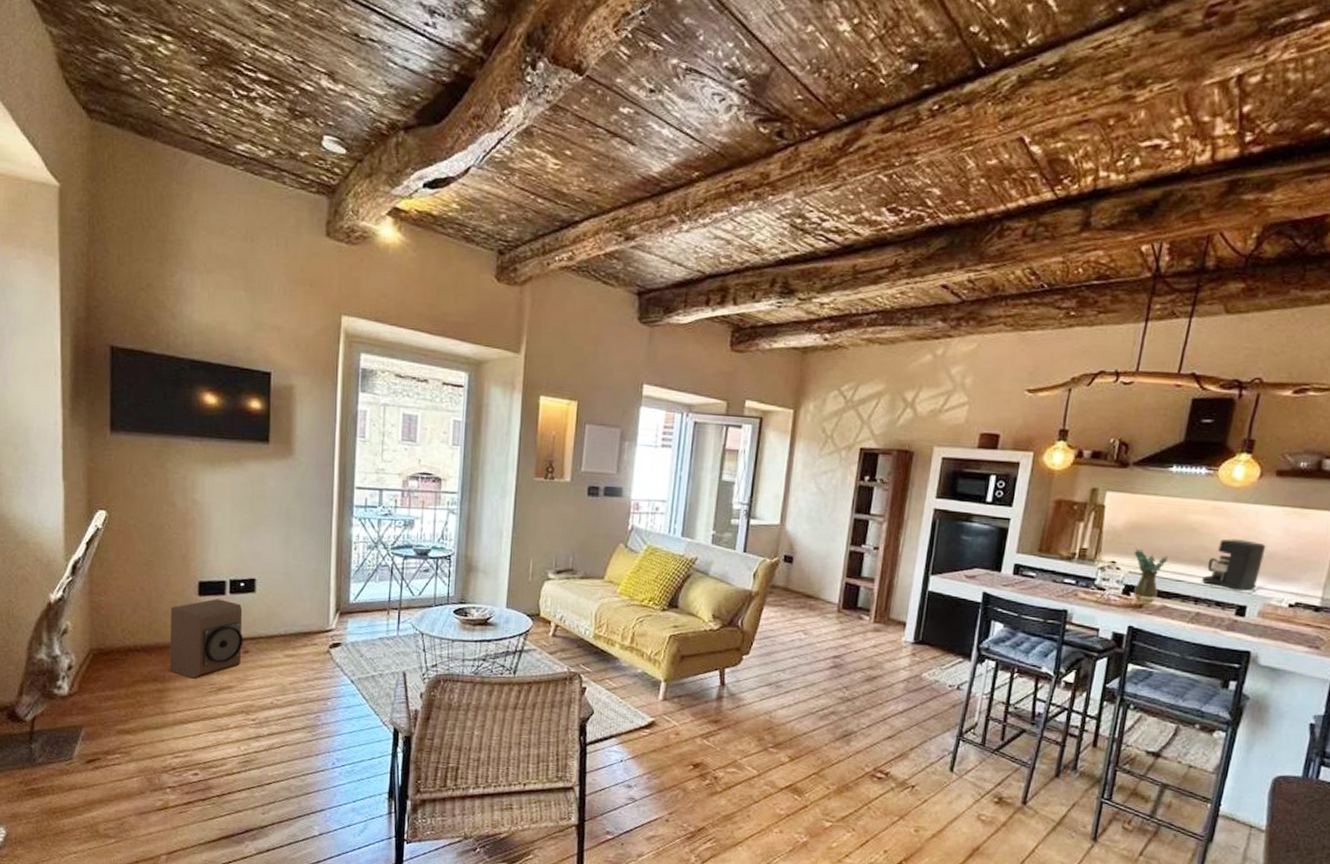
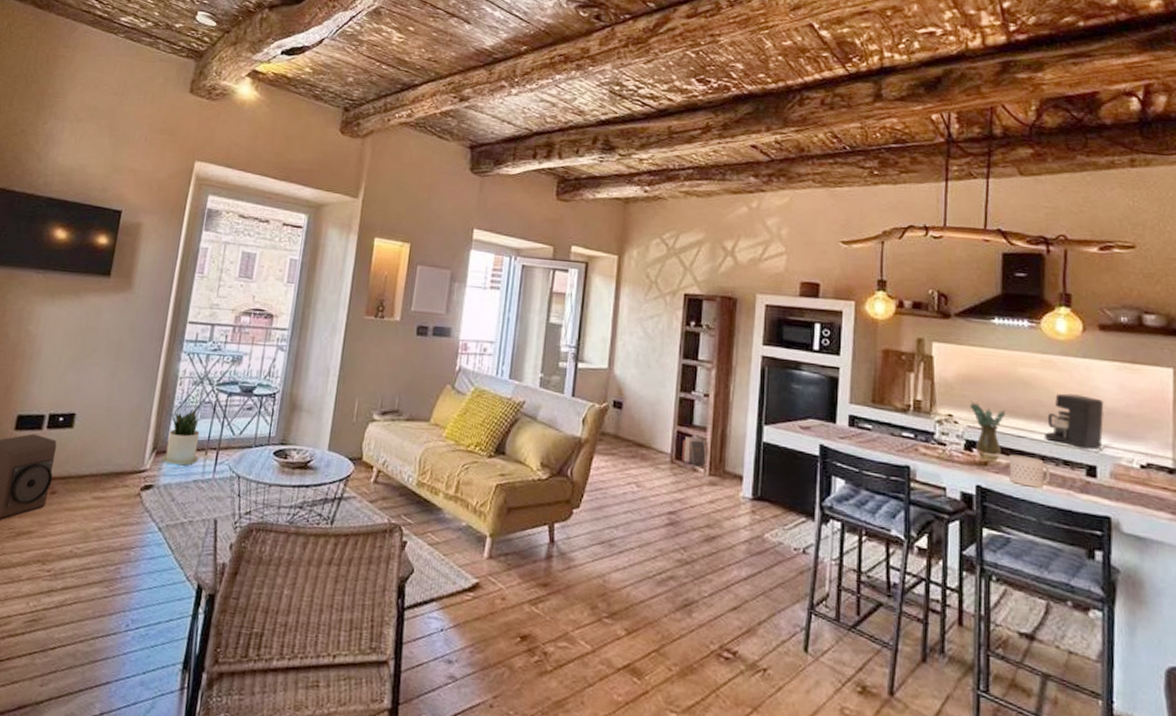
planter: none [345,573,382,625] -> present [161,410,200,466]
books: none [849,587,872,614] -> present [682,436,706,466]
mug: none [1161,597,1202,627] -> present [1009,454,1051,488]

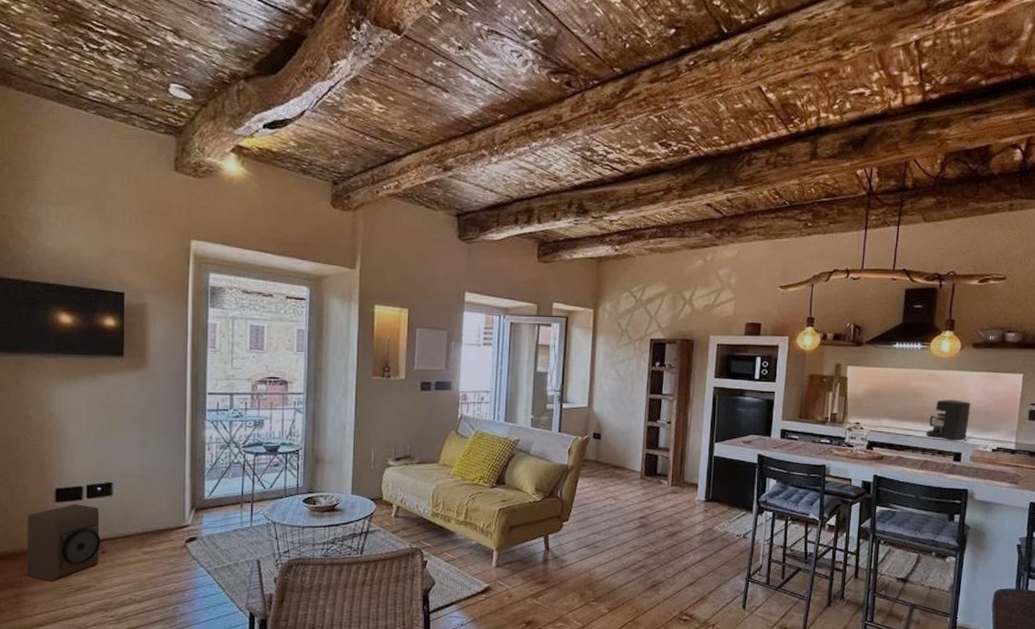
planter: present [161,410,200,466] -> none [200,471,235,519]
books: present [682,436,706,466] -> none [650,456,669,479]
vase: present [969,400,1006,463] -> none [872,410,899,457]
mug: present [1009,454,1051,488] -> none [898,449,928,473]

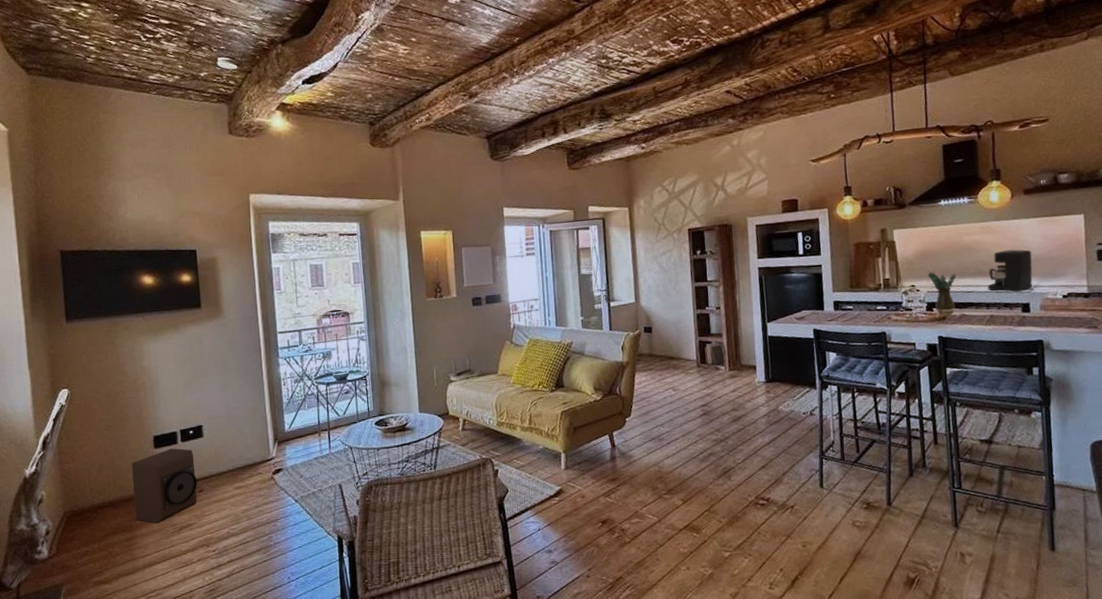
books: none [650,456,669,479] -> present [704,342,725,365]
vase: none [872,410,899,457] -> present [927,270,957,316]

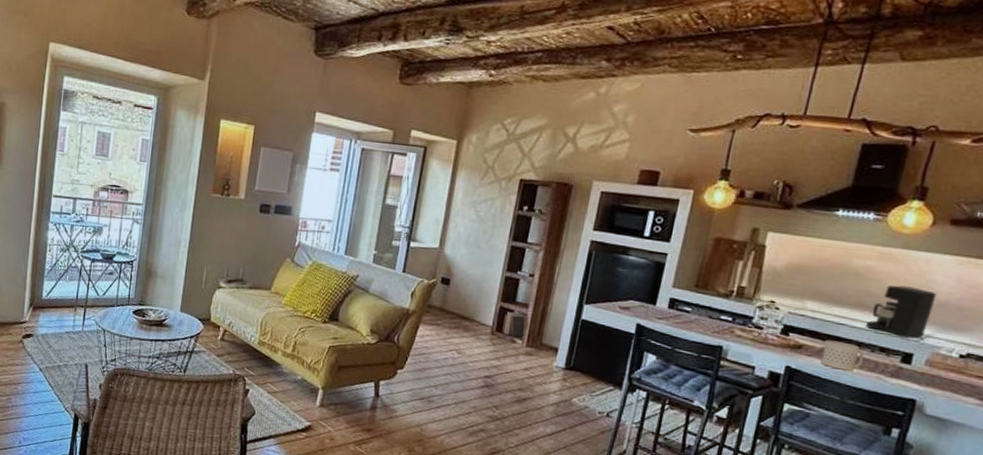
vase: present [927,270,957,316] -> none [792,288,831,347]
mug: none [961,306,995,330] -> present [820,339,865,371]

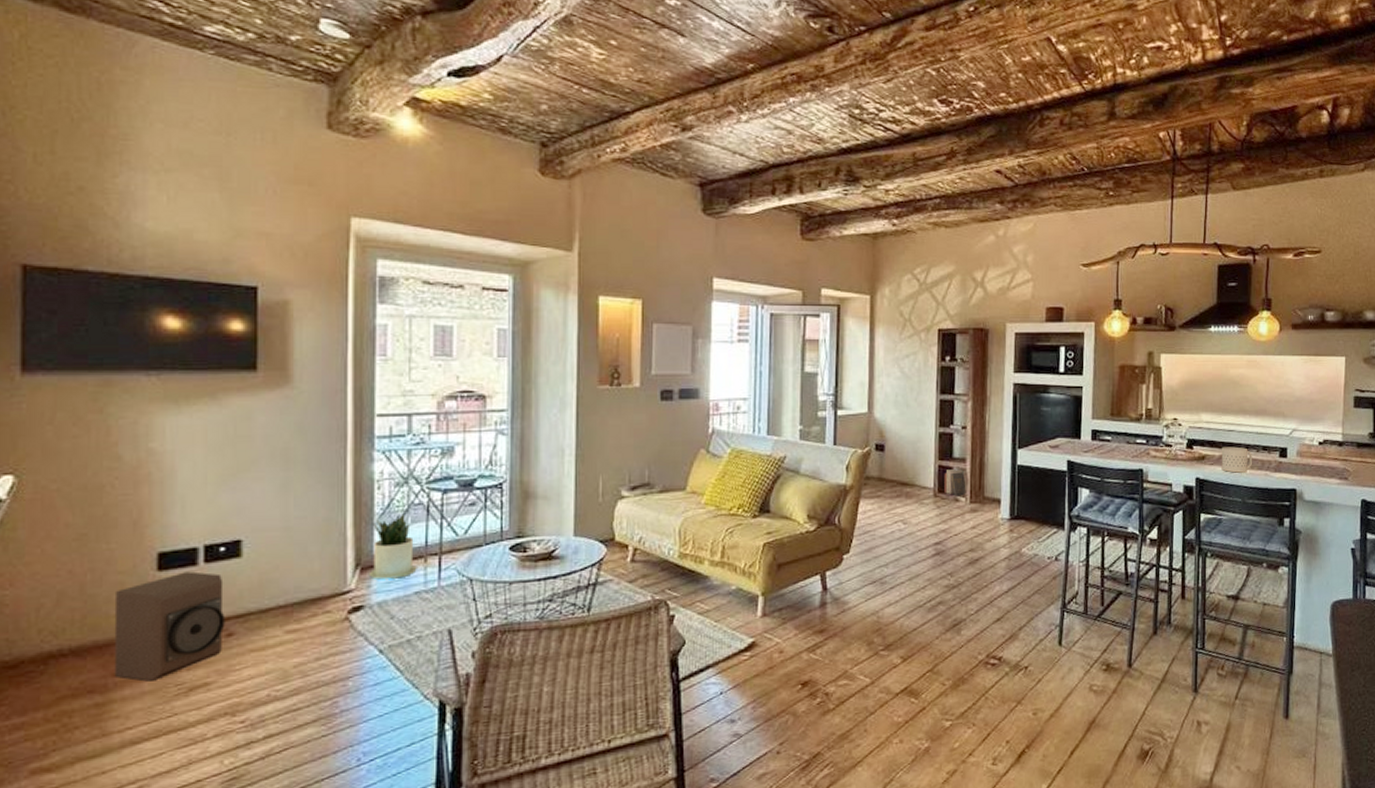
planter: none [37,273,69,320] -> present [368,515,417,580]
coffee maker: present [866,285,937,339] -> none [1249,388,1294,435]

